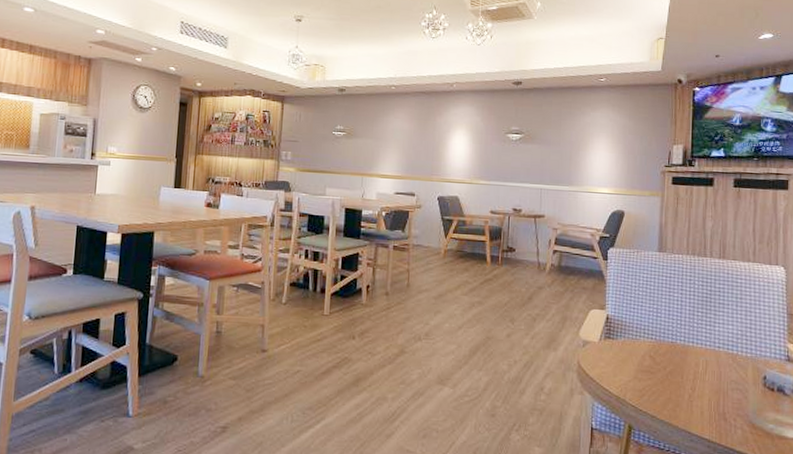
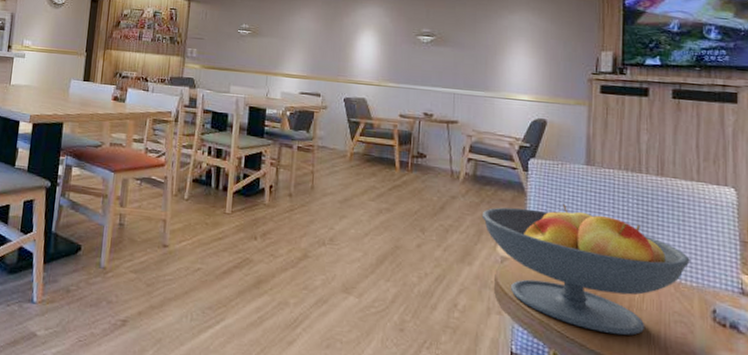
fruit bowl: none [566,289,746,405] -> present [481,204,690,336]

